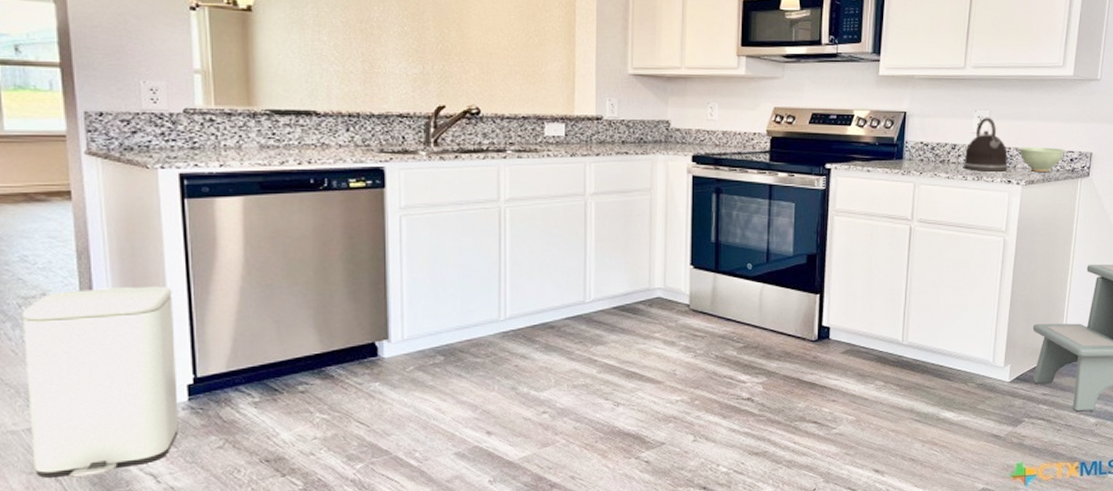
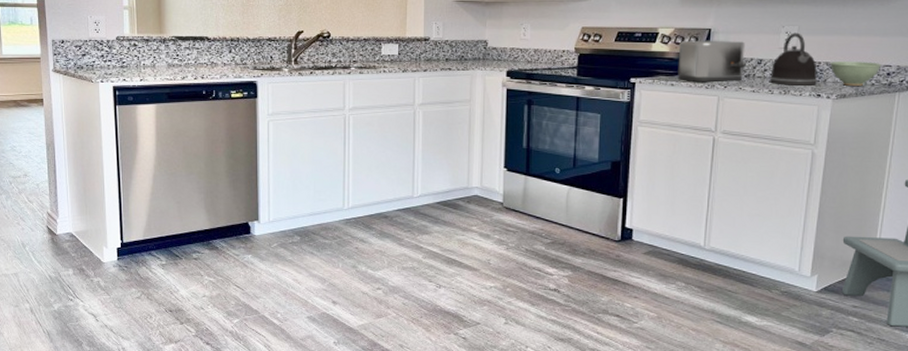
pedal bin: present [21,286,179,478] -> none [12,171,111,312]
toaster: none [874,123,941,169] -> present [678,40,746,83]

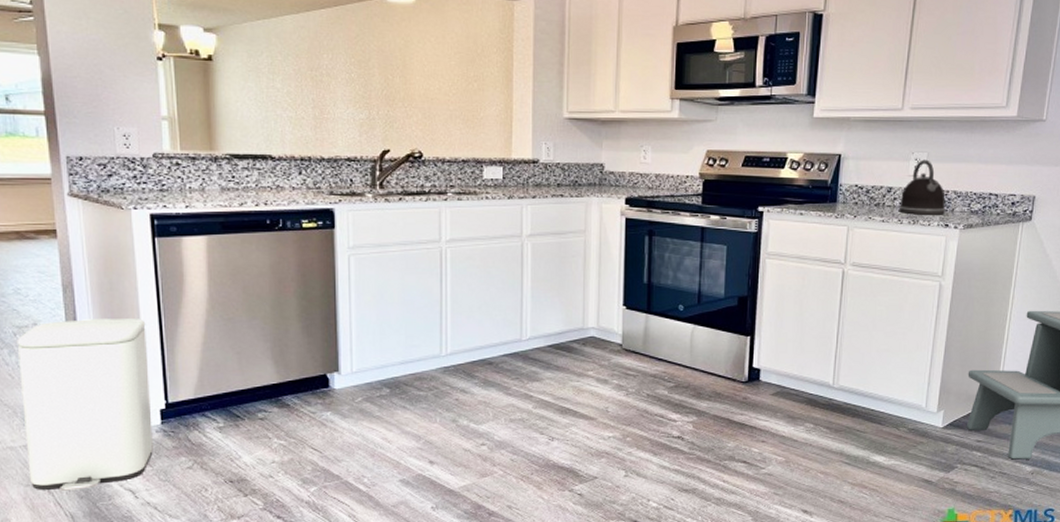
pedal bin: none [12,171,111,312] -> present [16,317,153,491]
toaster: present [678,40,746,83] -> none [807,166,876,212]
bowl: present [829,62,882,87] -> none [957,190,1007,217]

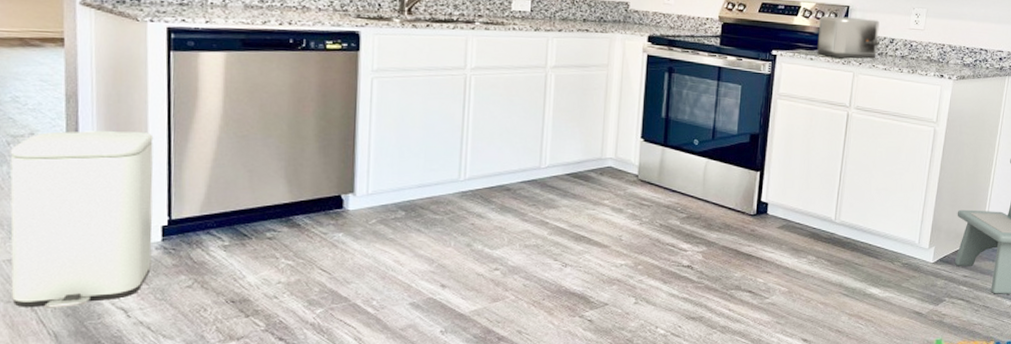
toaster: none [807,166,876,212] -> present [817,16,880,59]
kettle: present [898,159,946,215] -> none [899,15,942,66]

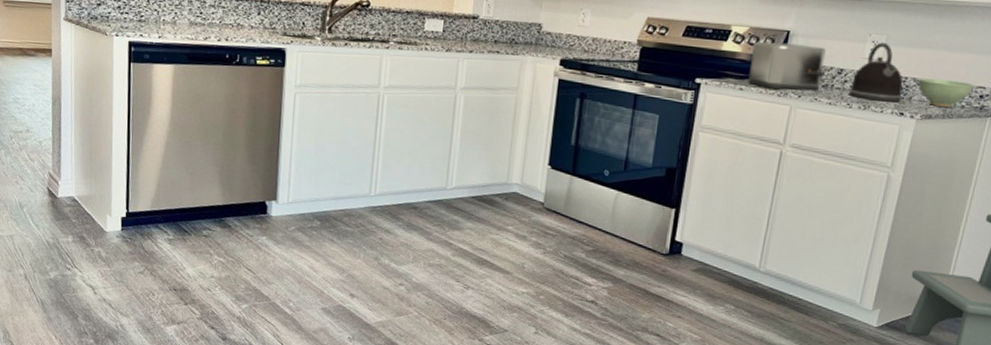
pedal bin: present [10,130,154,308] -> none [11,129,117,281]
kettle: none [899,15,942,66] -> present [848,42,903,103]
bowl: none [952,44,995,70] -> present [917,78,975,108]

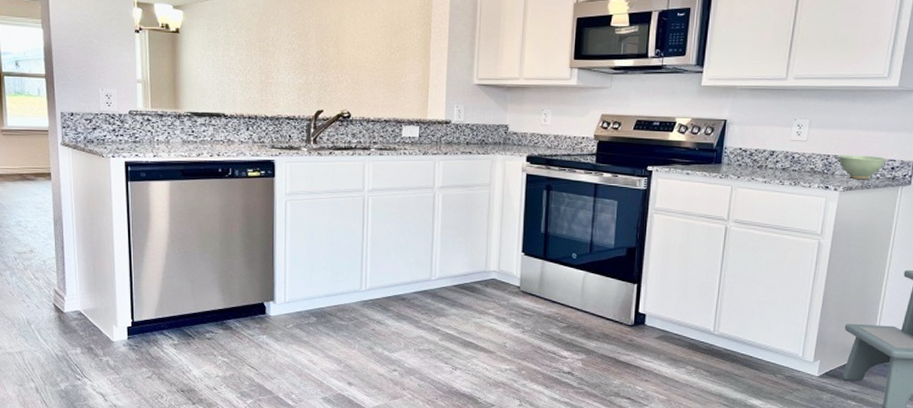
toaster: present [748,42,826,92] -> none [693,130,759,173]
kettle: present [848,42,903,103] -> none [780,125,827,178]

